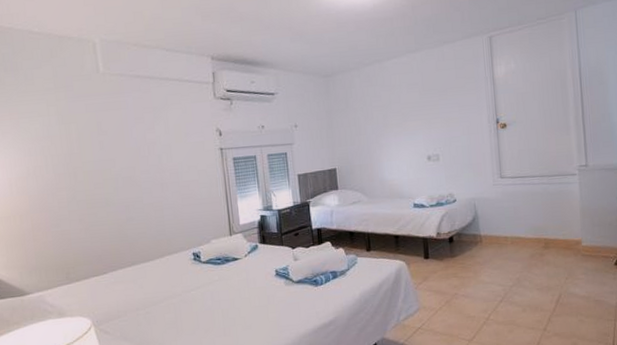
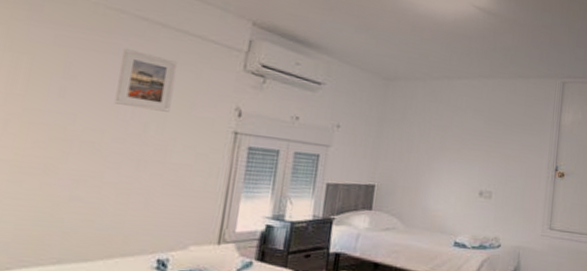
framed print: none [129,102,172,146] -> present [114,48,178,112]

